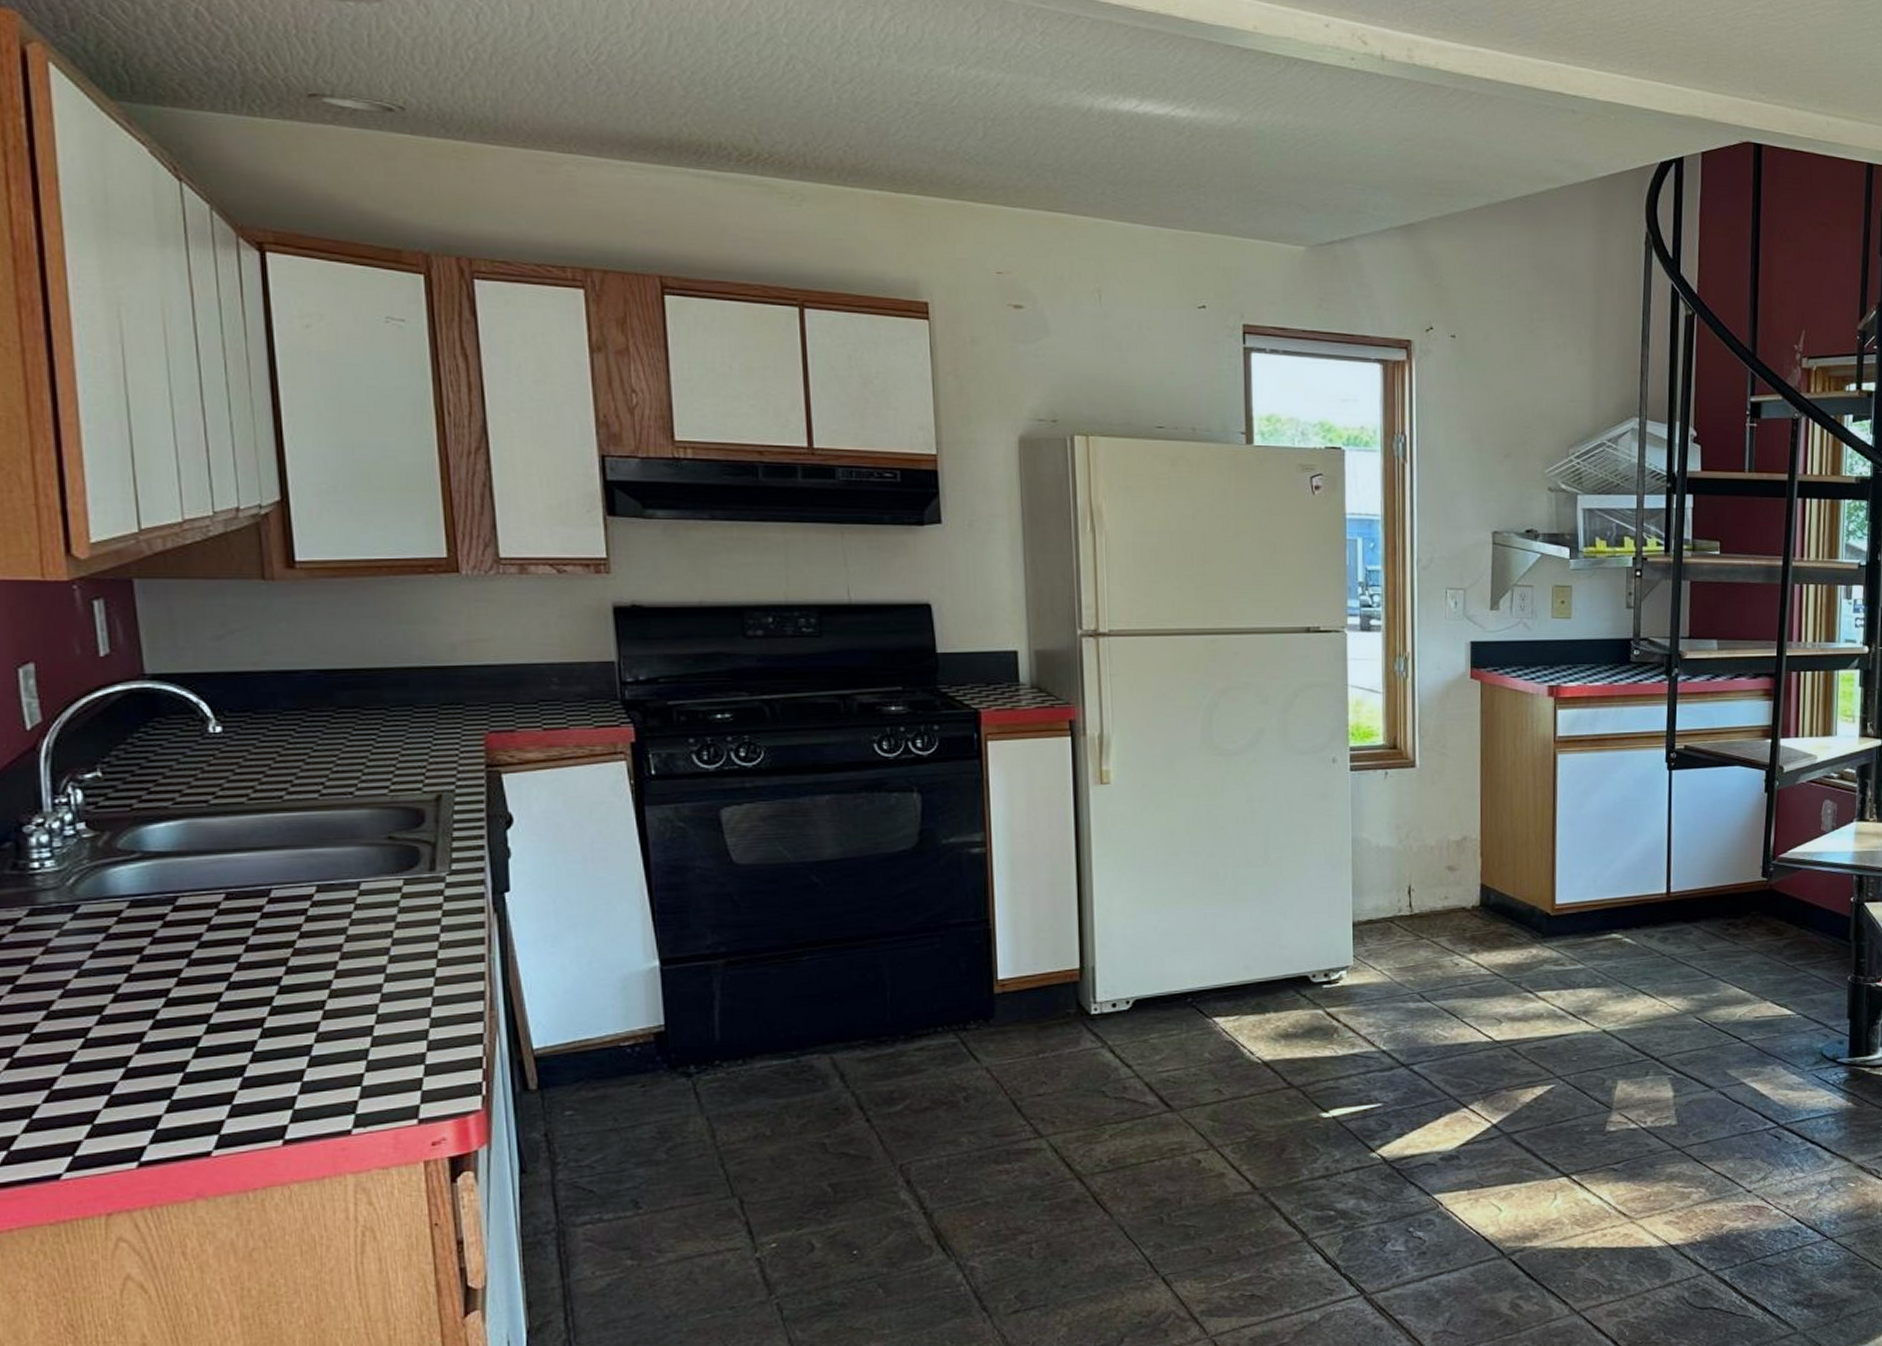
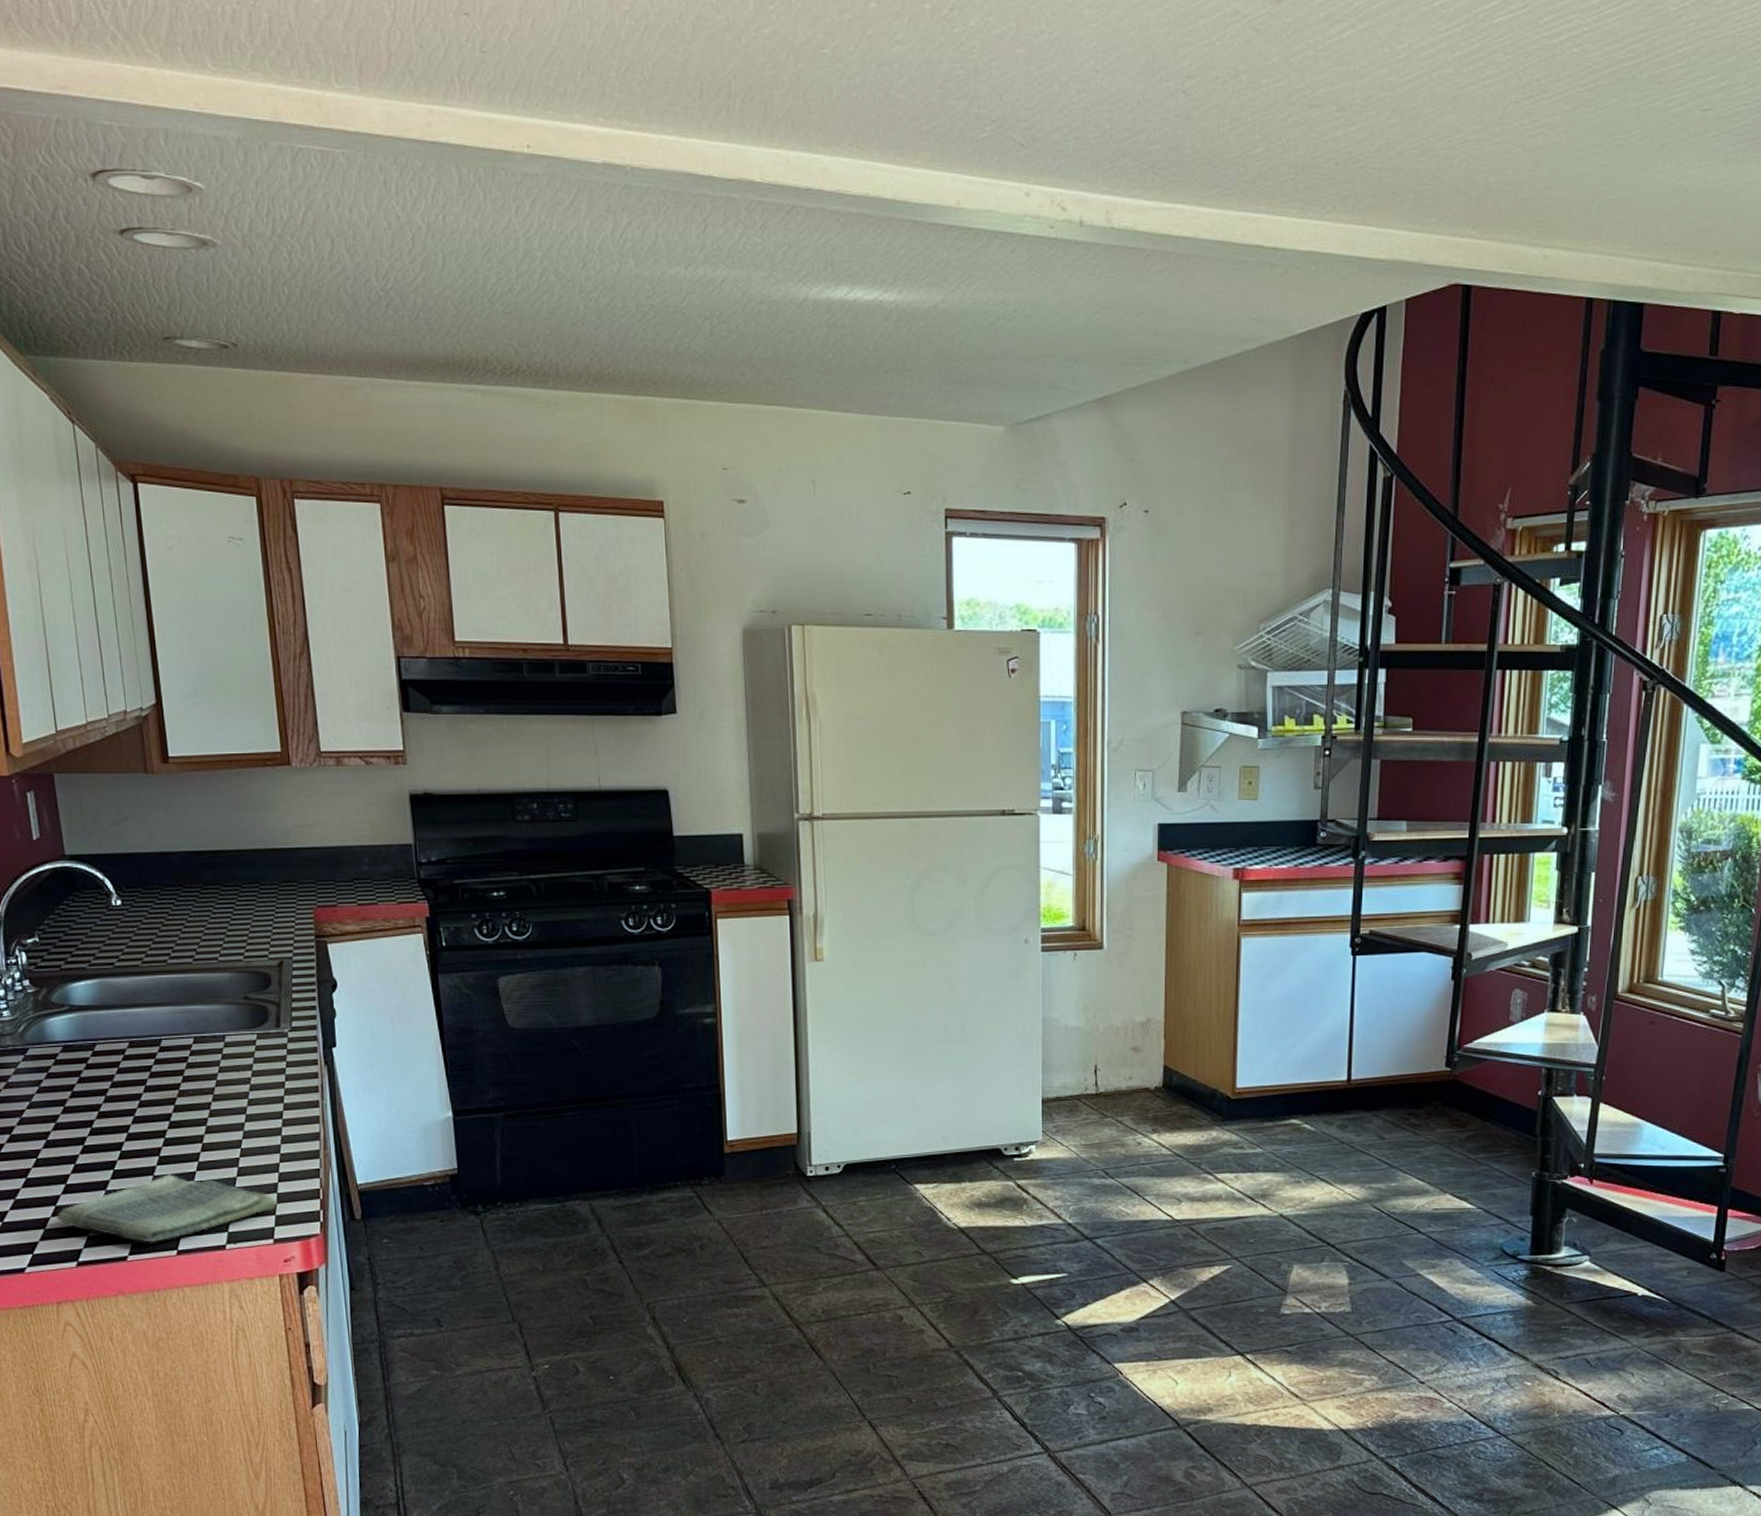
dish towel: none [111,1049,425,1134] -> present [57,1174,277,1243]

